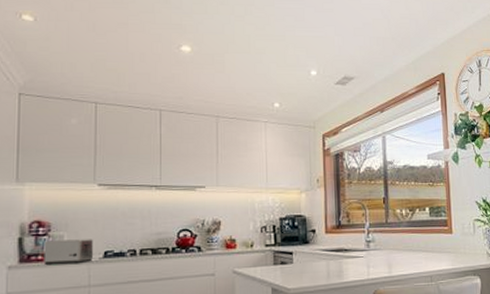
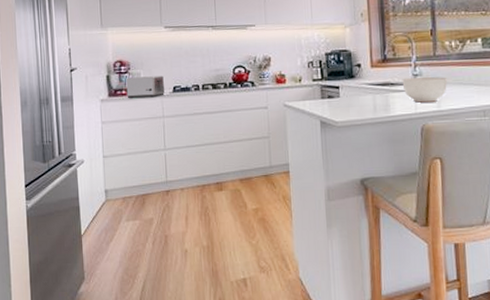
bowl: none [355,243,399,269] -> present [402,76,448,103]

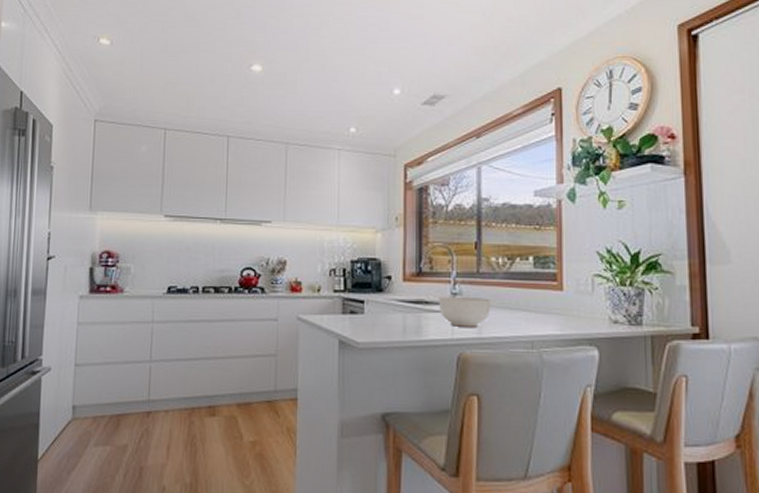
toaster: present [126,75,164,99] -> none [111,272,158,298]

